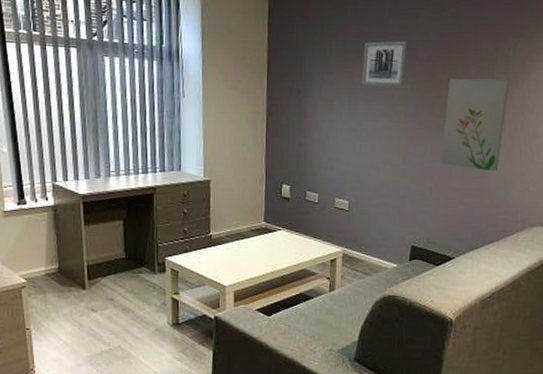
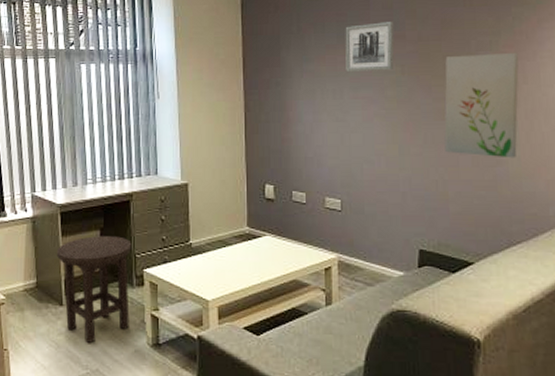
stool: none [80,226,154,323] -> present [57,236,132,343]

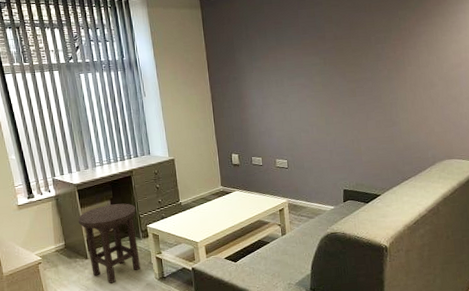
wall art: present [345,20,394,72] -> none [281,25,319,66]
wall art: present [444,52,519,158] -> none [354,43,406,120]

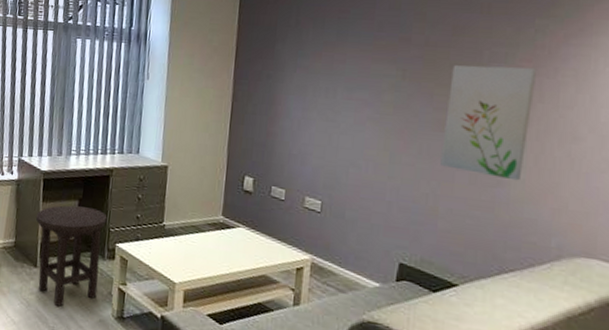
wall art: none [354,43,406,120] -> present [440,65,538,181]

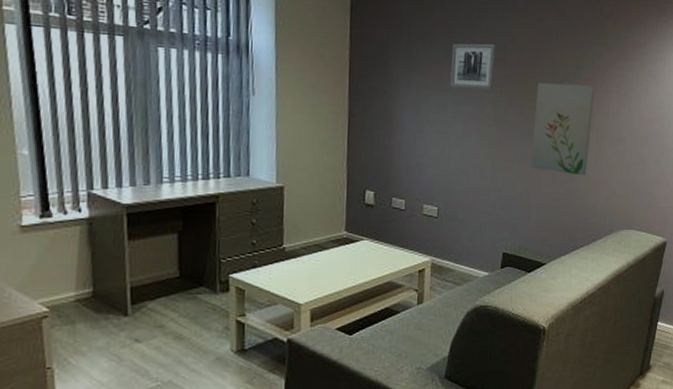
stool: present [36,205,107,307] -> none [121,240,216,354]
wall art: none [342,22,400,74] -> present [450,43,496,90]

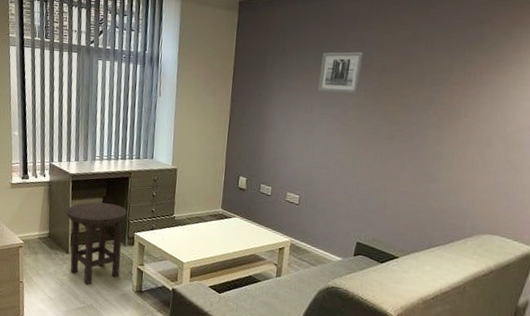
stool: none [121,240,216,354] -> present [67,202,127,285]
wall art: present [531,83,596,176] -> none [390,87,465,178]

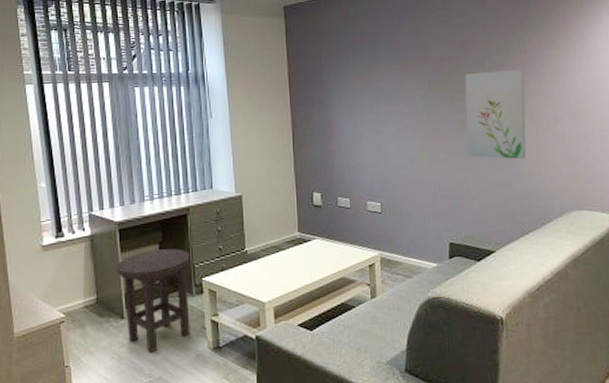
wall art: present [318,51,364,94] -> none [378,43,422,89]
wall art: none [390,87,465,178] -> present [465,69,526,160]

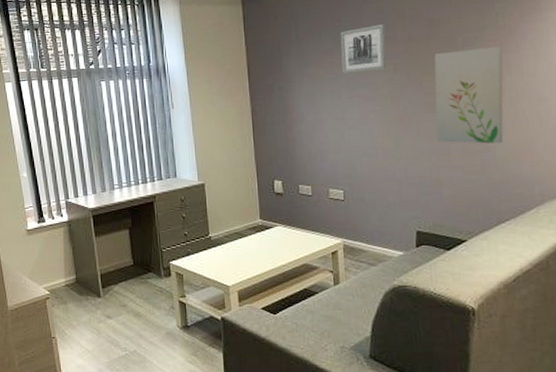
stool: present [117,249,190,352] -> none [92,234,160,328]
wall art: none [378,43,422,89] -> present [340,23,387,73]

